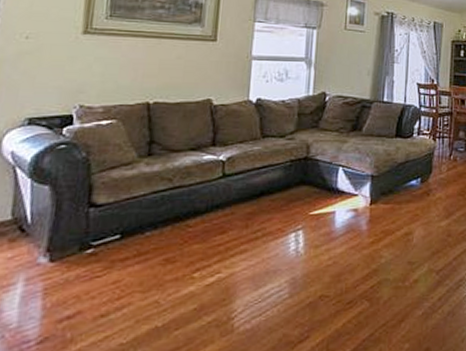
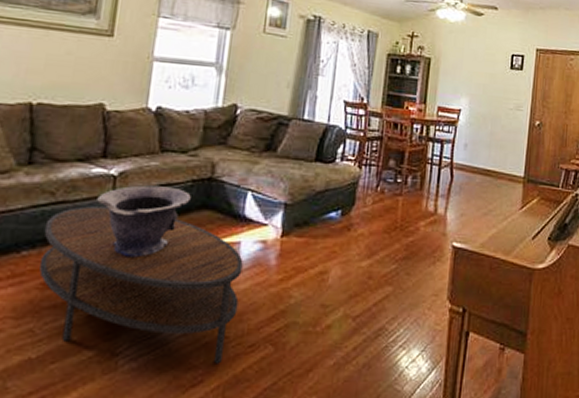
coffee table: none [161,189,338,321] -> present [39,206,243,364]
decorative bowl: none [209,167,290,232] -> present [97,185,191,258]

